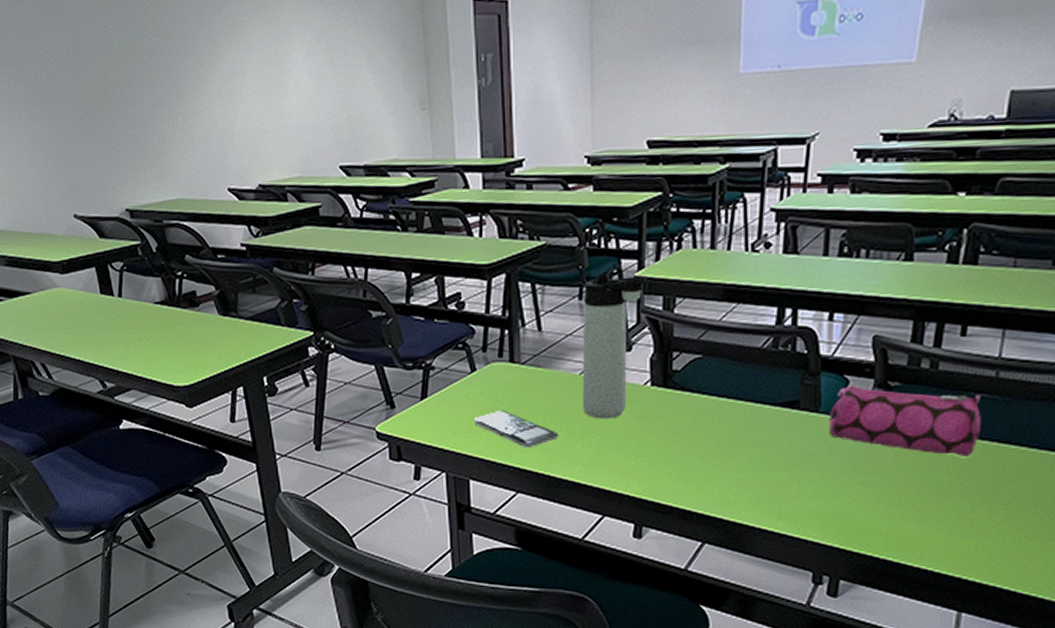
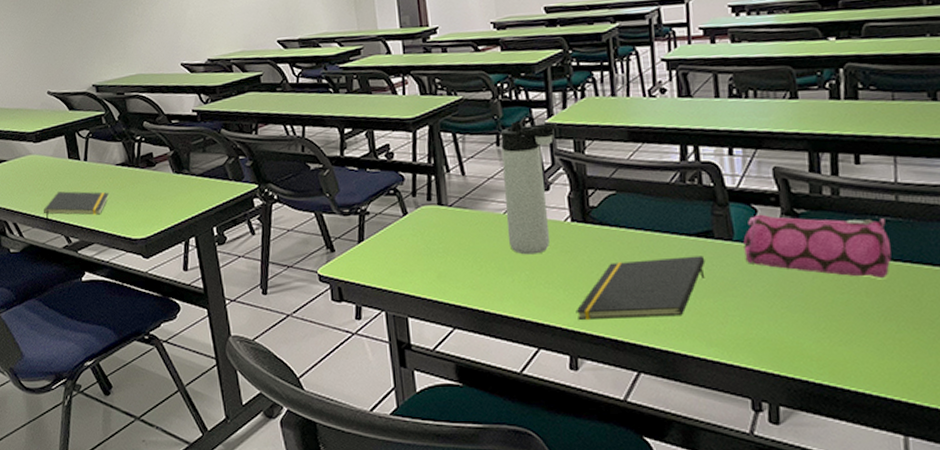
notepad: none [74,330,148,367] -> present [44,191,110,225]
calculator: present [474,409,560,449] -> none [409,249,490,285]
notepad: none [645,427,787,489] -> present [576,256,706,321]

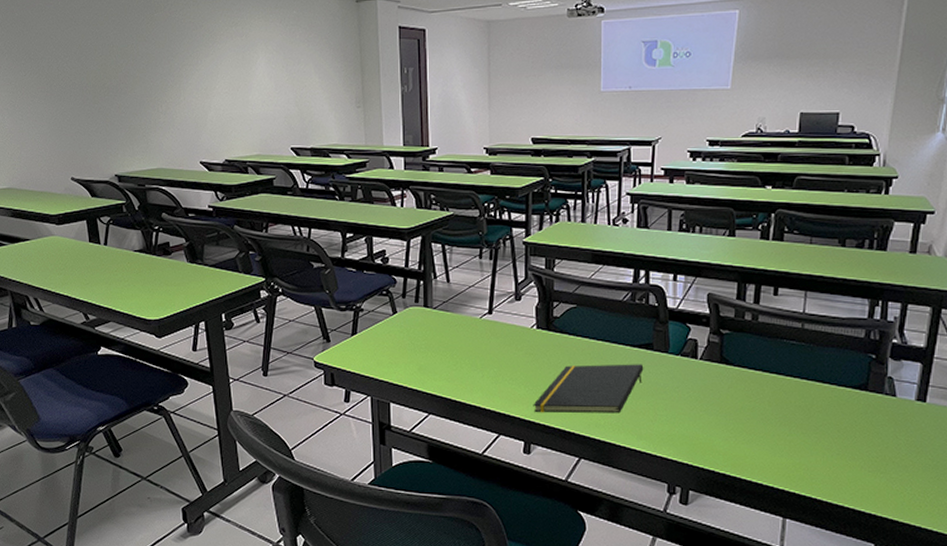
notepad: present [44,191,110,225] -> none [64,272,127,302]
thermos bottle: present [500,121,557,255] -> none [482,238,533,355]
pencil case: present [743,214,892,278] -> none [676,332,792,391]

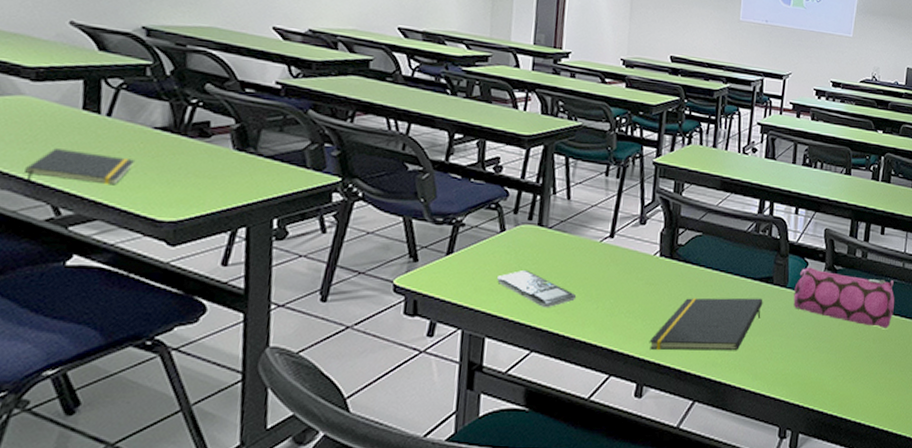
notepad: none [64,272,127,302] -> present [25,148,136,188]
calculator: none [395,345,464,378] -> present [497,269,577,308]
pencil case: none [676,332,792,391] -> present [793,267,894,328]

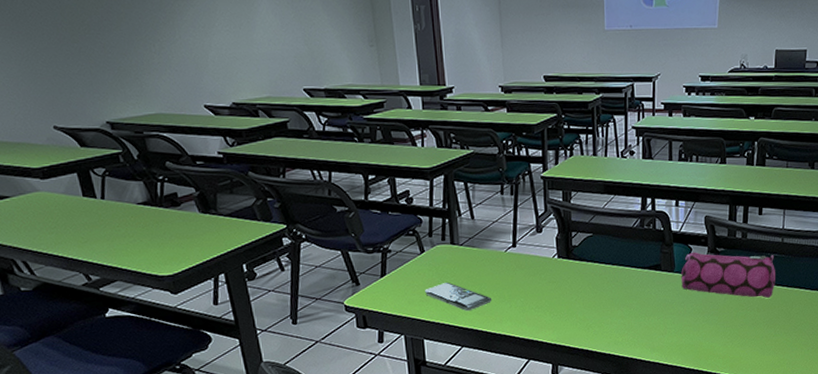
notepad: present [25,148,136,188] -> none [57,229,132,263]
notepad: present [649,297,763,351] -> none [558,284,654,336]

